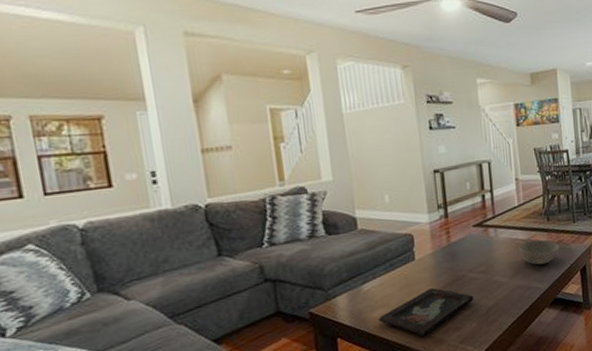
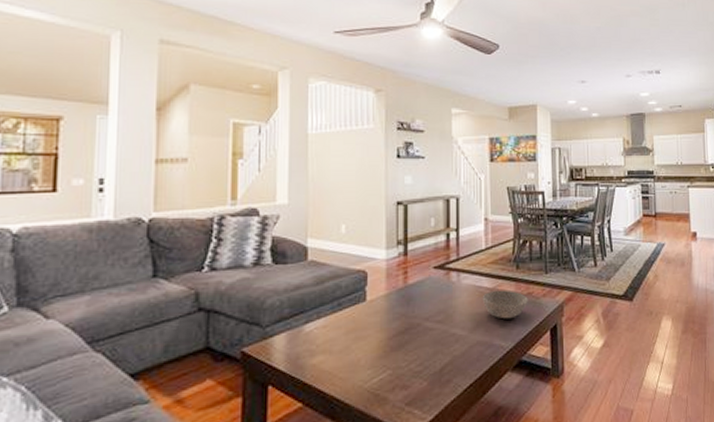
decorative tray: present [378,288,474,337] -> none [317,335,428,393]

